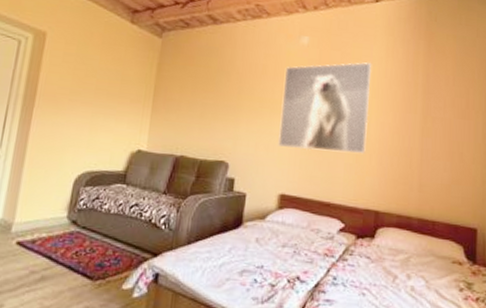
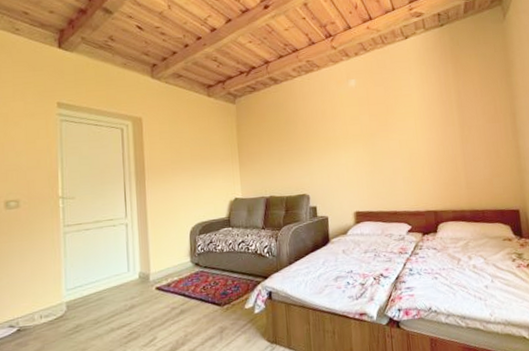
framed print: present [278,61,372,154] -> none [341,90,418,174]

